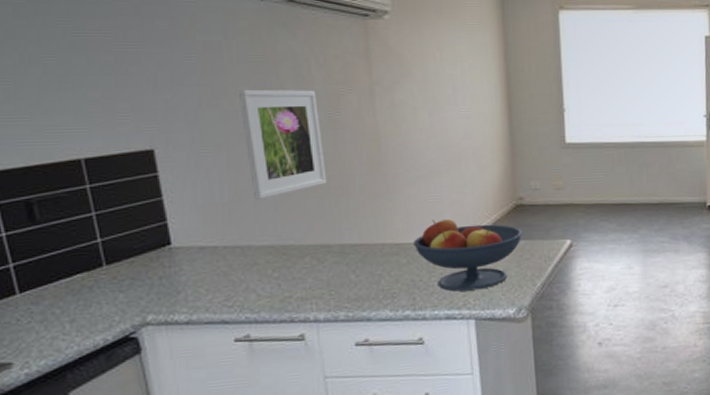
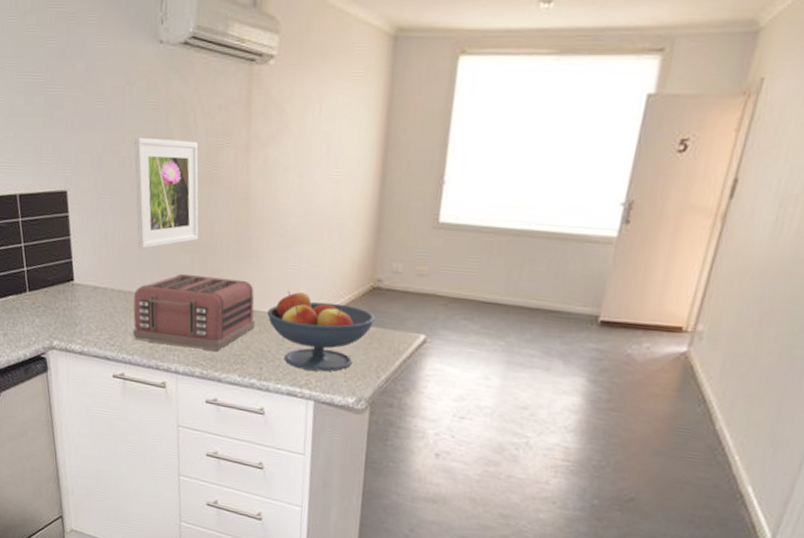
toaster: none [254,216,402,296] -> present [132,274,256,351]

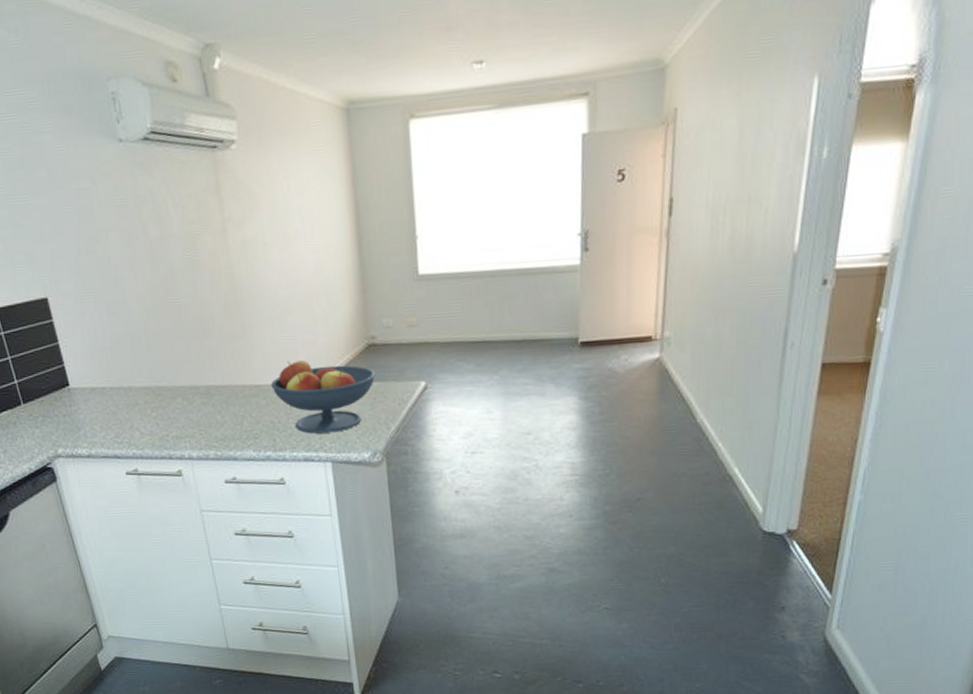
toaster: present [132,274,256,351] -> none [134,357,262,434]
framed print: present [134,136,199,249] -> none [108,231,191,343]

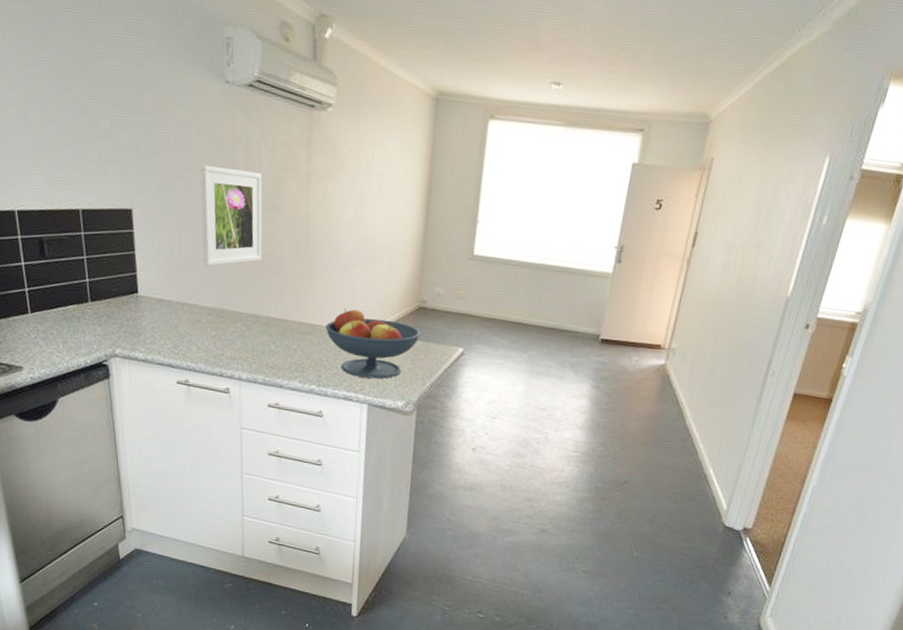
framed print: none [108,231,191,343] -> present [200,164,262,266]

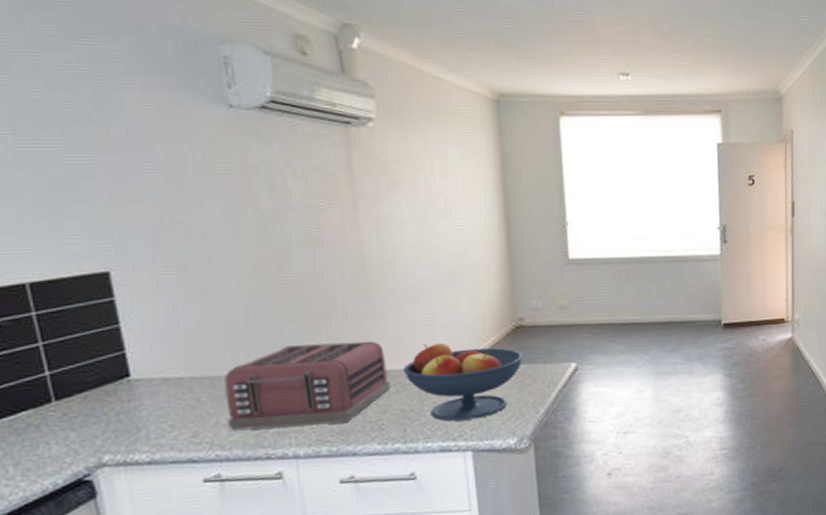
toaster: none [197,290,315,360] -> present [225,341,391,431]
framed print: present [200,164,262,266] -> none [204,204,307,325]

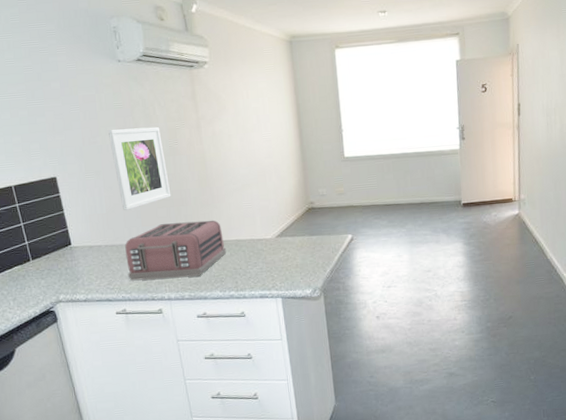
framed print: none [204,204,307,325] -> present [107,127,171,210]
fruit bowl: present [403,343,524,422] -> none [234,221,315,277]

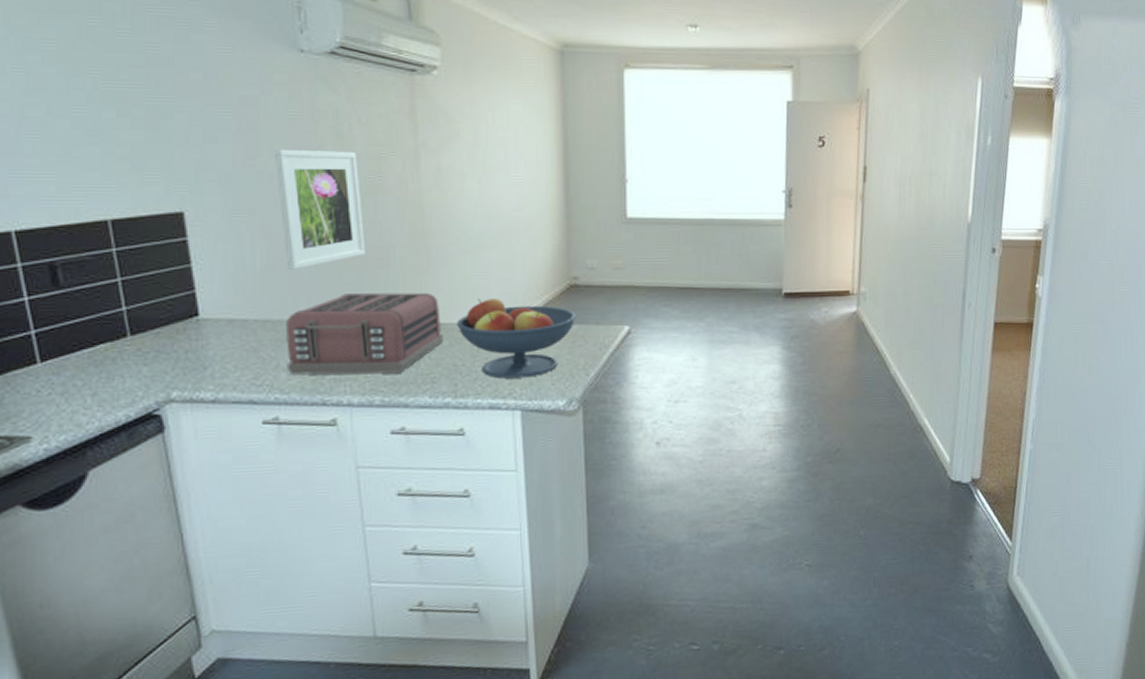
fruit bowl: none [234,221,315,277] -> present [457,297,576,379]

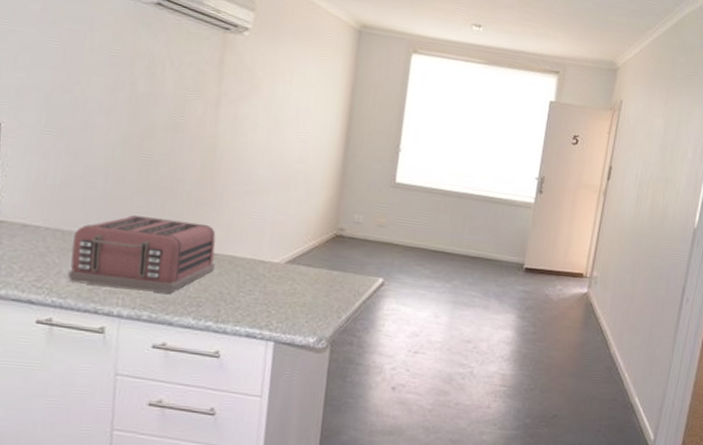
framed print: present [274,148,366,269] -> none [85,79,165,188]
fruit bowl: present [457,297,576,379] -> none [229,235,337,313]

